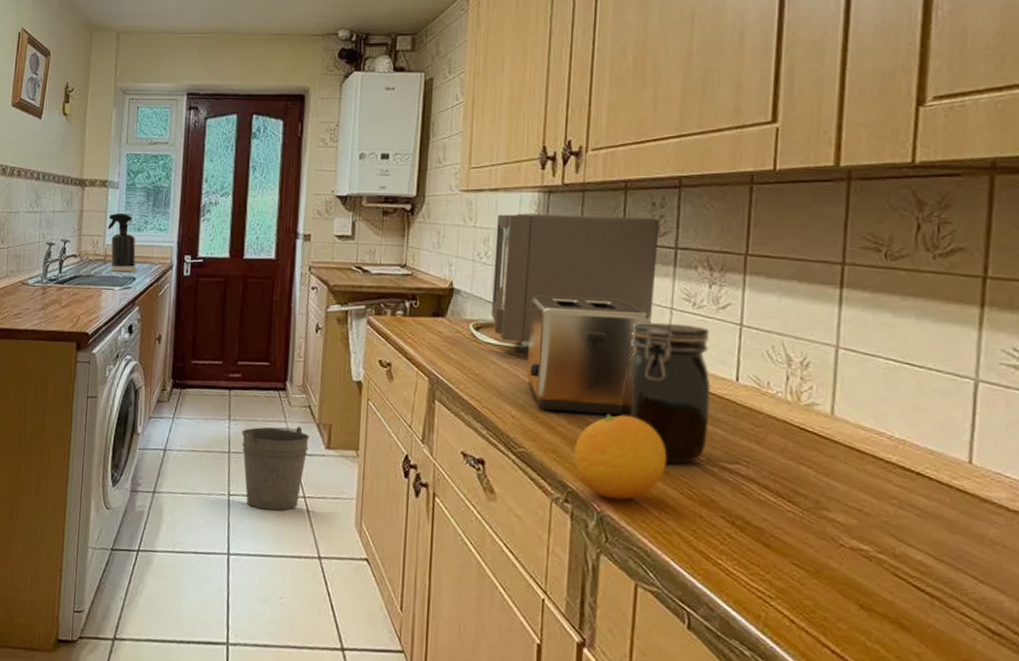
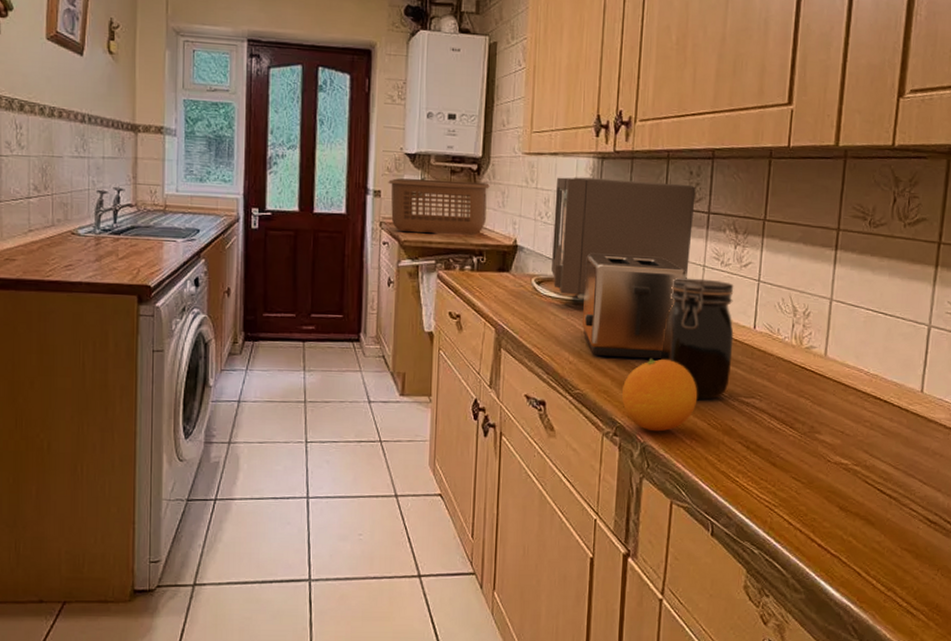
spray bottle: present [107,213,136,272] -> none [165,162,200,224]
bucket: present [241,426,309,511] -> none [317,375,384,455]
clothes hamper: none [318,221,424,278] -> present [388,178,490,235]

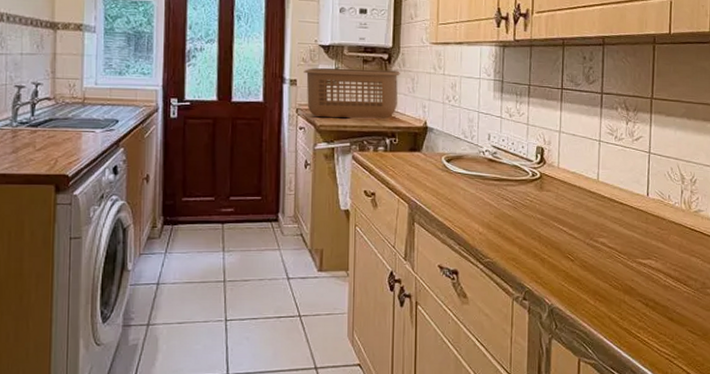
microwave: present [552,177,696,300] -> none [460,63,589,175]
toaster: present [581,254,687,360] -> none [489,133,585,227]
fruit: present [621,358,698,432] -> none [529,226,599,294]
jar: present [661,277,734,400] -> none [564,152,629,263]

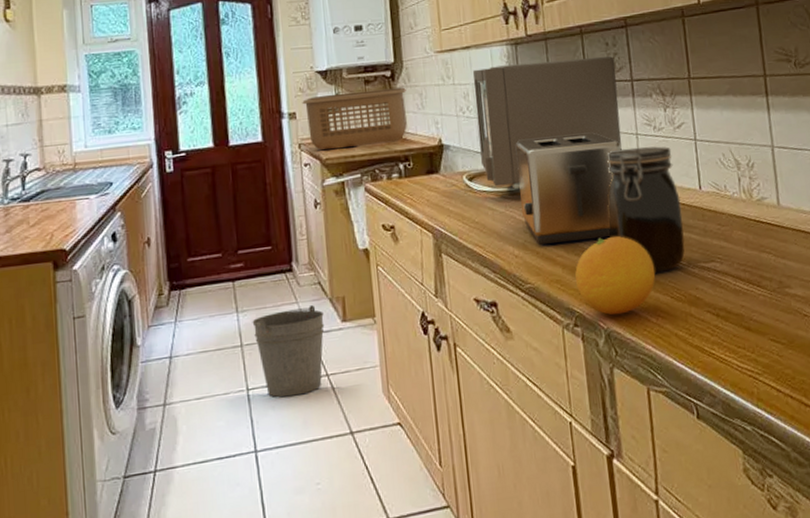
bucket: none [236,253,302,331] -> present [252,304,325,398]
microwave: none [460,63,589,175] -> present [473,56,622,190]
toaster: none [489,133,585,227] -> present [515,133,622,245]
fruit: none [529,226,599,294] -> present [574,236,656,316]
jar: none [564,152,629,263] -> present [606,145,685,273]

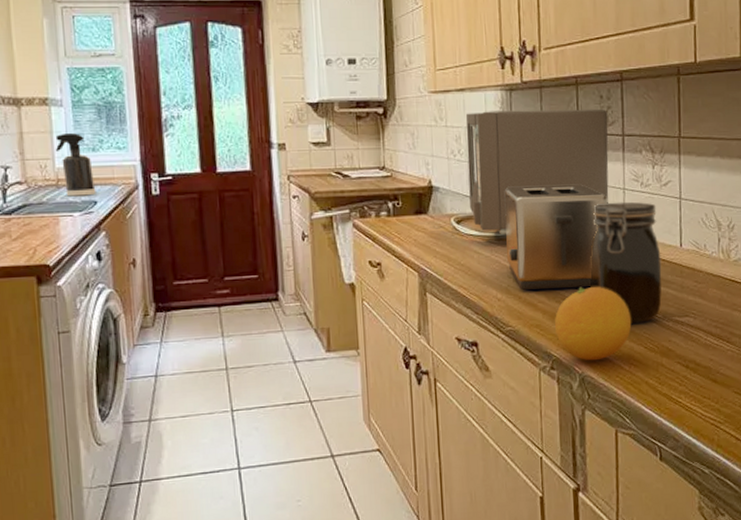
spray bottle: none [72,117,112,180] -> present [55,133,96,197]
bucket: present [252,304,325,398] -> none [237,333,309,420]
clothes hamper: present [302,87,407,151] -> none [292,125,398,184]

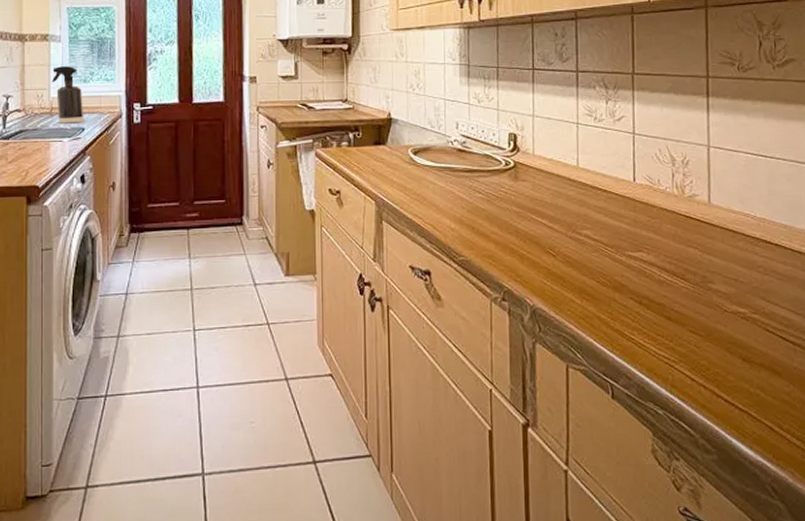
microwave: present [465,109,609,235] -> none [425,46,563,167]
toaster: present [504,185,608,290] -> none [460,119,562,221]
fruit: present [554,286,632,361] -> none [506,218,584,294]
jar: present [590,201,662,324] -> none [542,135,615,257]

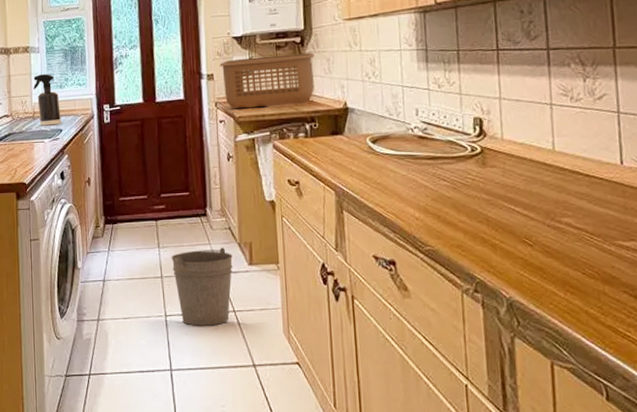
bucket: none [202,257,269,340] -> present [171,247,233,326]
clothes hamper: none [263,61,361,115] -> present [219,52,315,109]

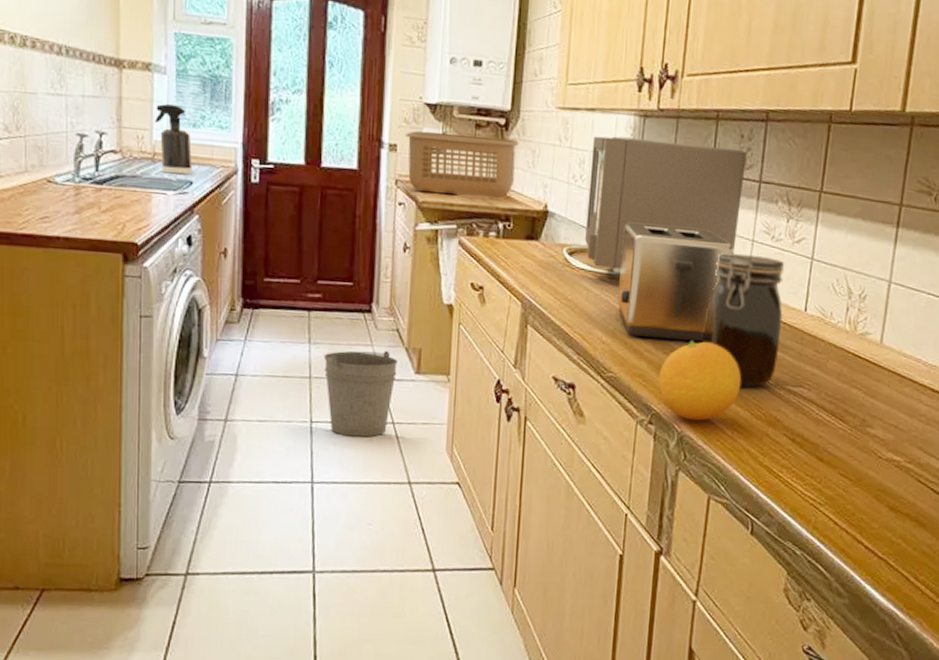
microwave: none [379,24,534,154] -> present [585,136,747,275]
toaster: none [420,102,534,209] -> present [617,223,734,342]
fruit: none [477,206,566,285] -> present [658,340,742,421]
jar: none [514,116,601,247] -> present [702,252,785,388]

